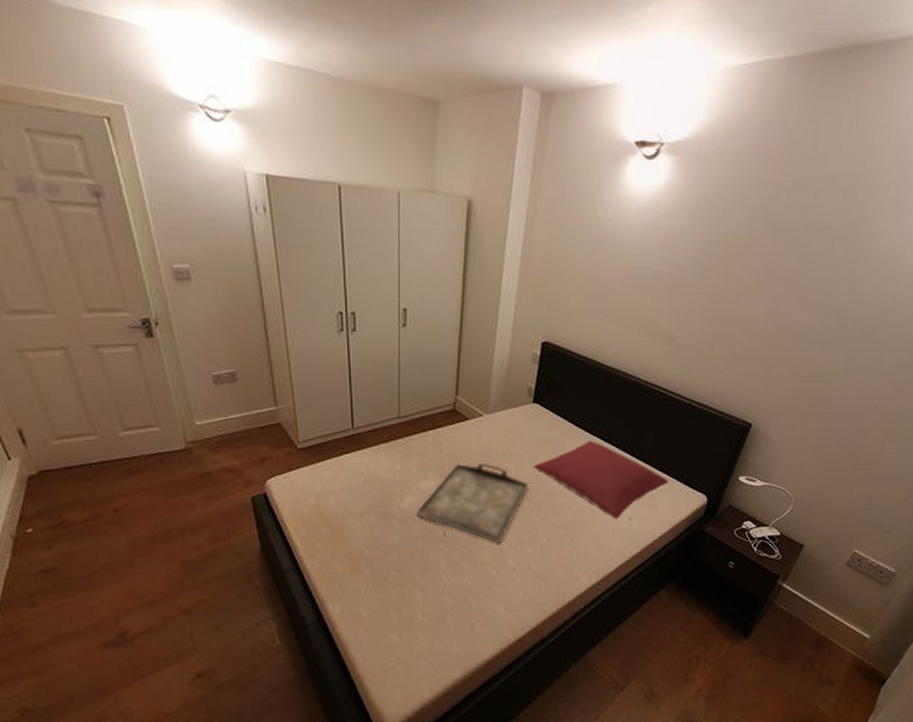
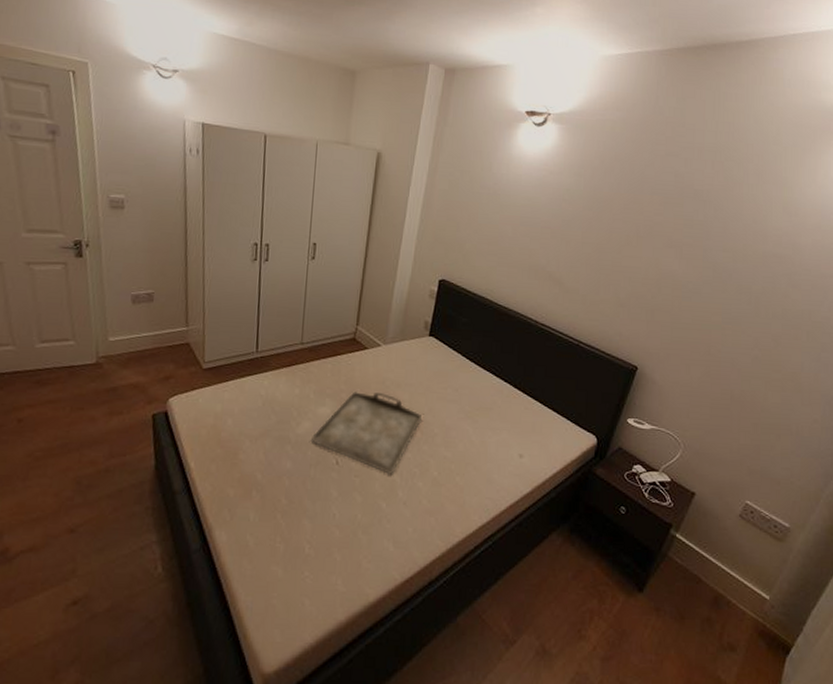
pillow: present [534,441,669,519] -> none [428,375,559,456]

